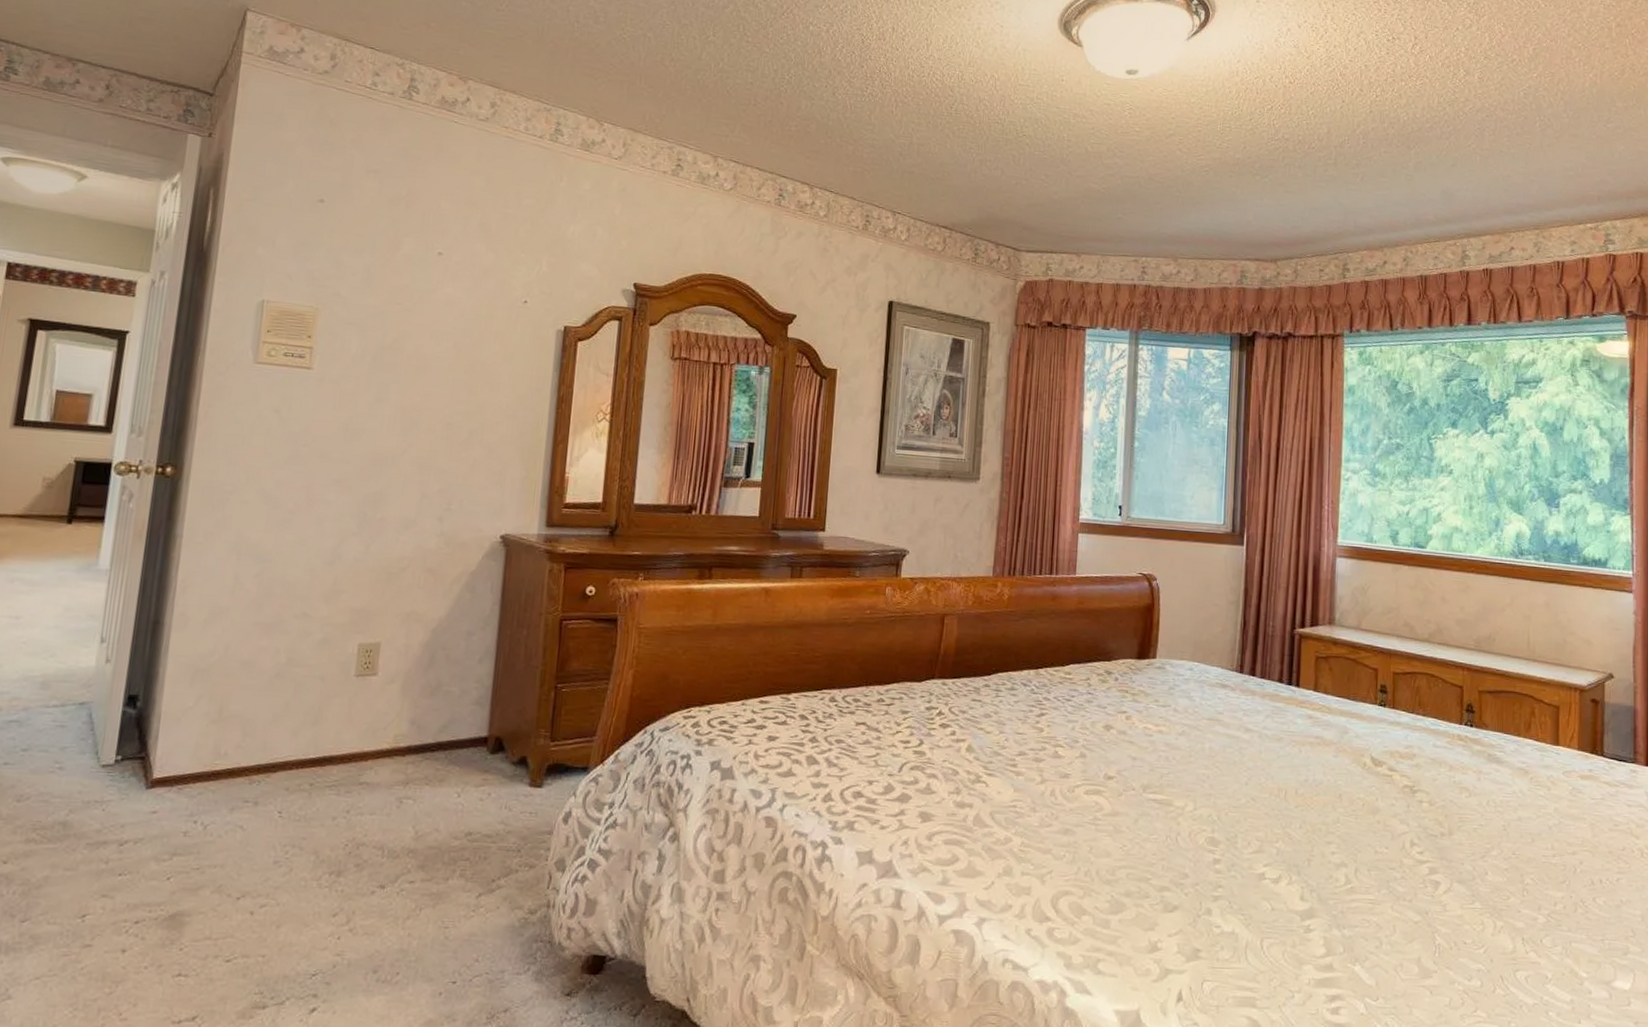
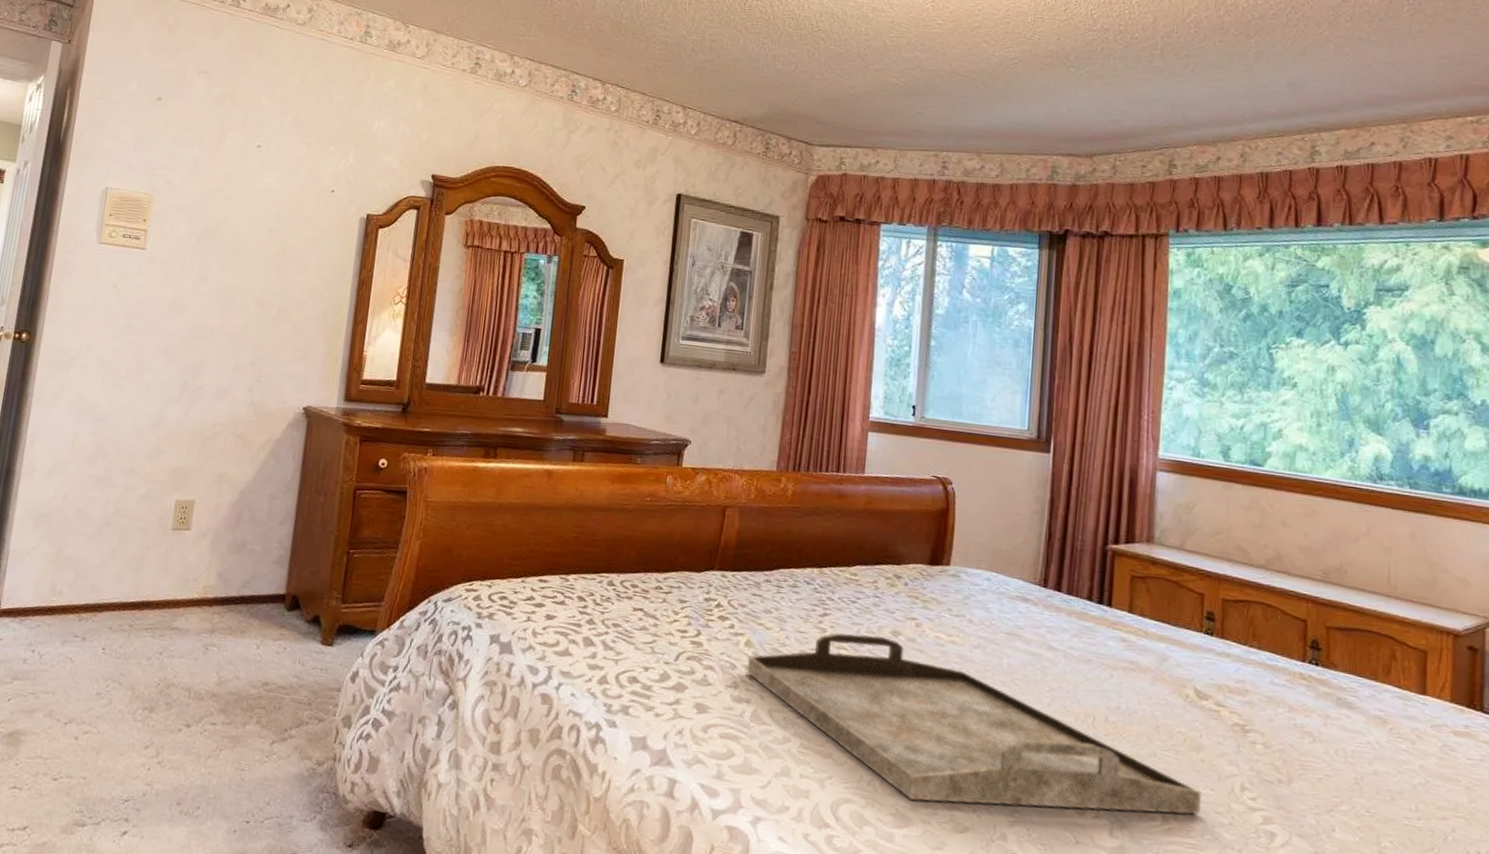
serving tray: none [969,730,1379,886] -> present [747,632,1202,815]

